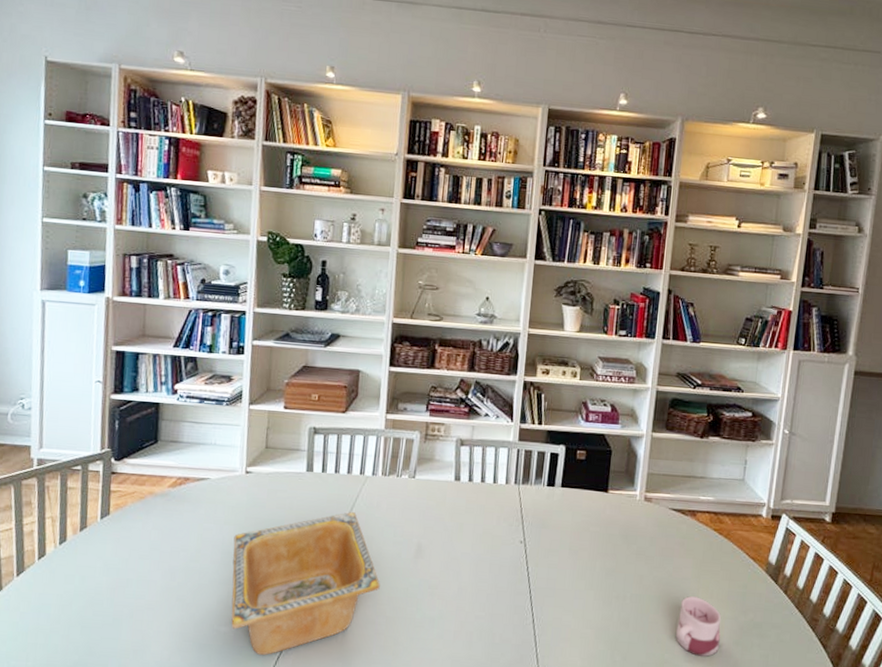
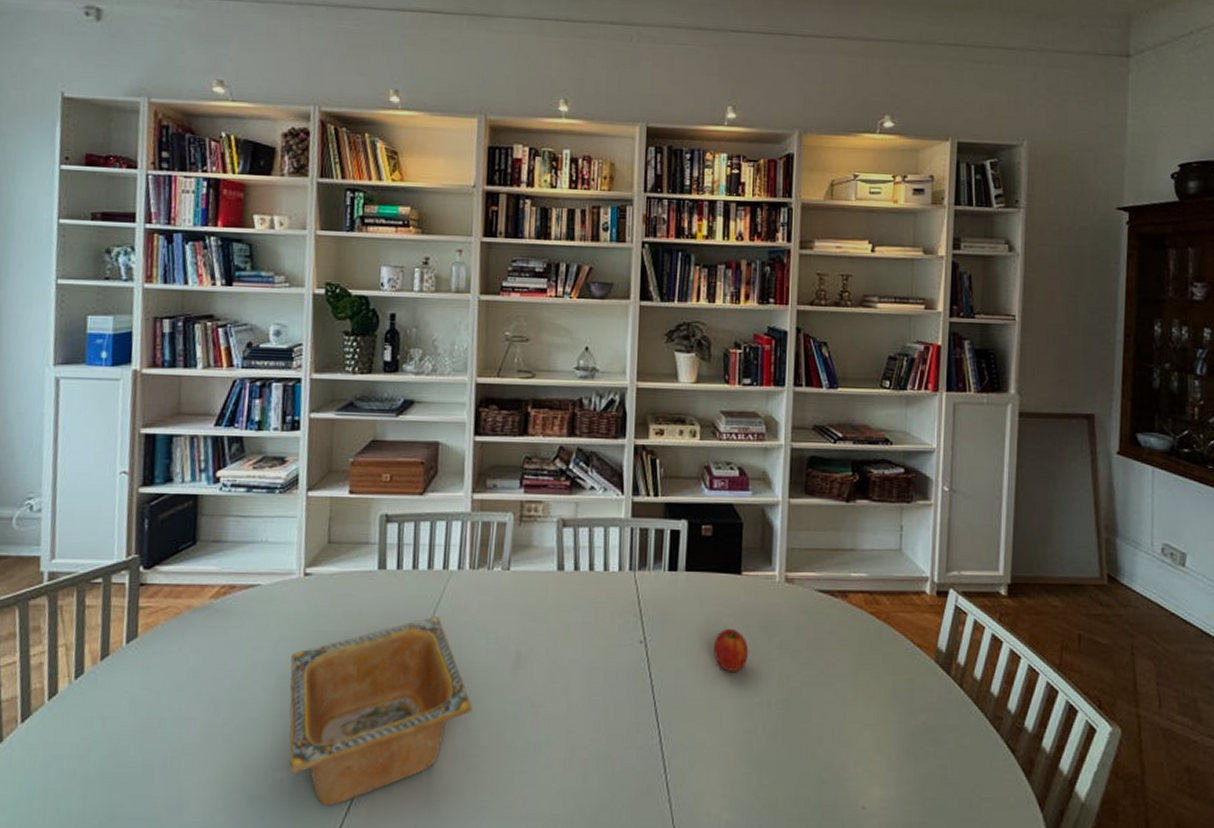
fruit: none [581,535,611,571] -> present [713,628,749,672]
mug: present [676,596,721,657] -> none [834,697,887,772]

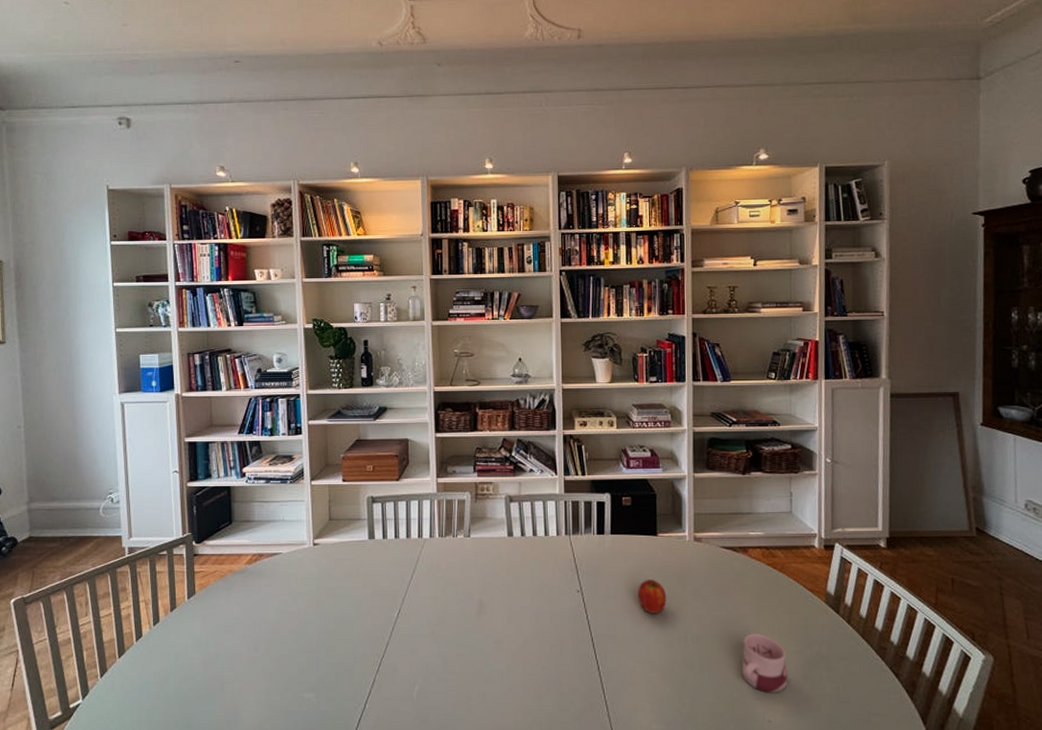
serving bowl: present [289,617,472,805] -> none [308,574,448,718]
mug: none [834,697,887,772] -> present [742,633,788,693]

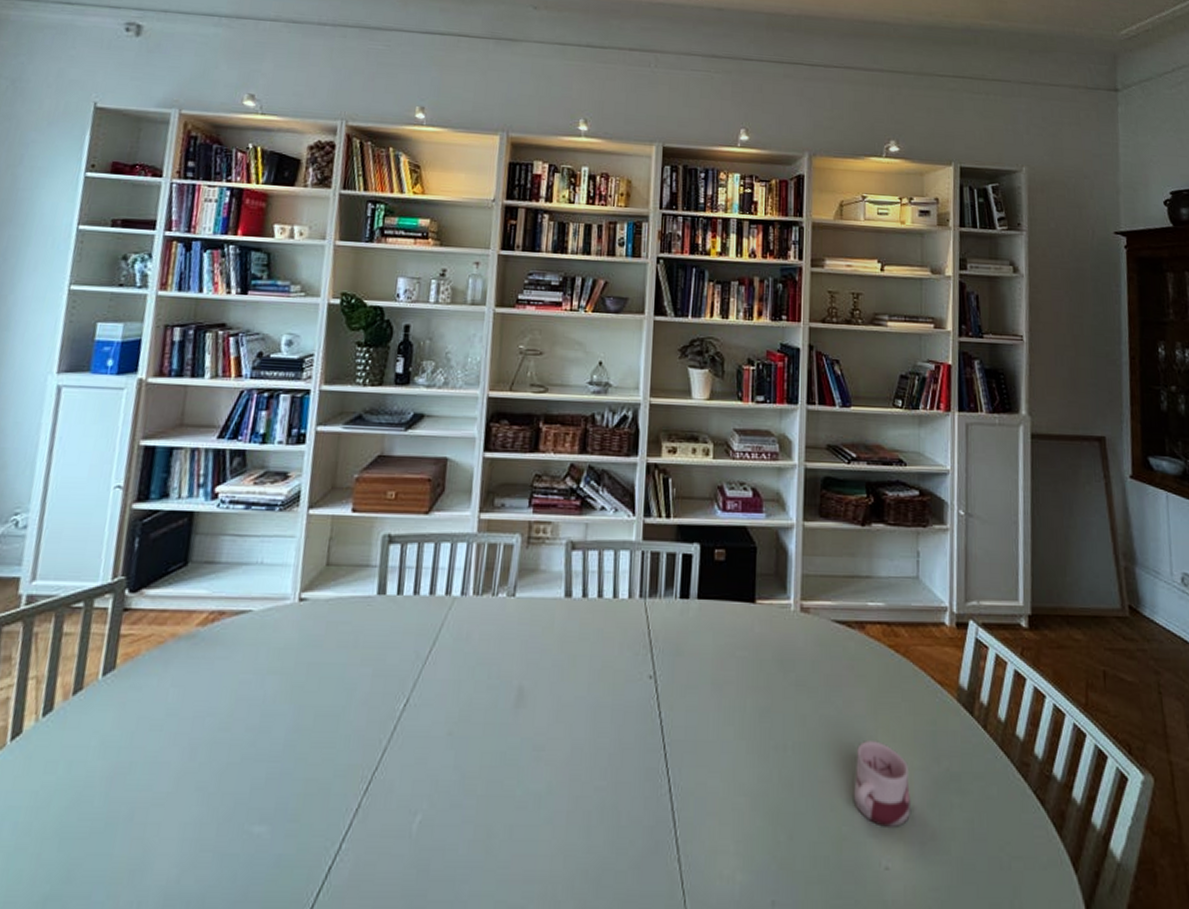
fruit: present [637,579,667,614] -> none [726,662,764,711]

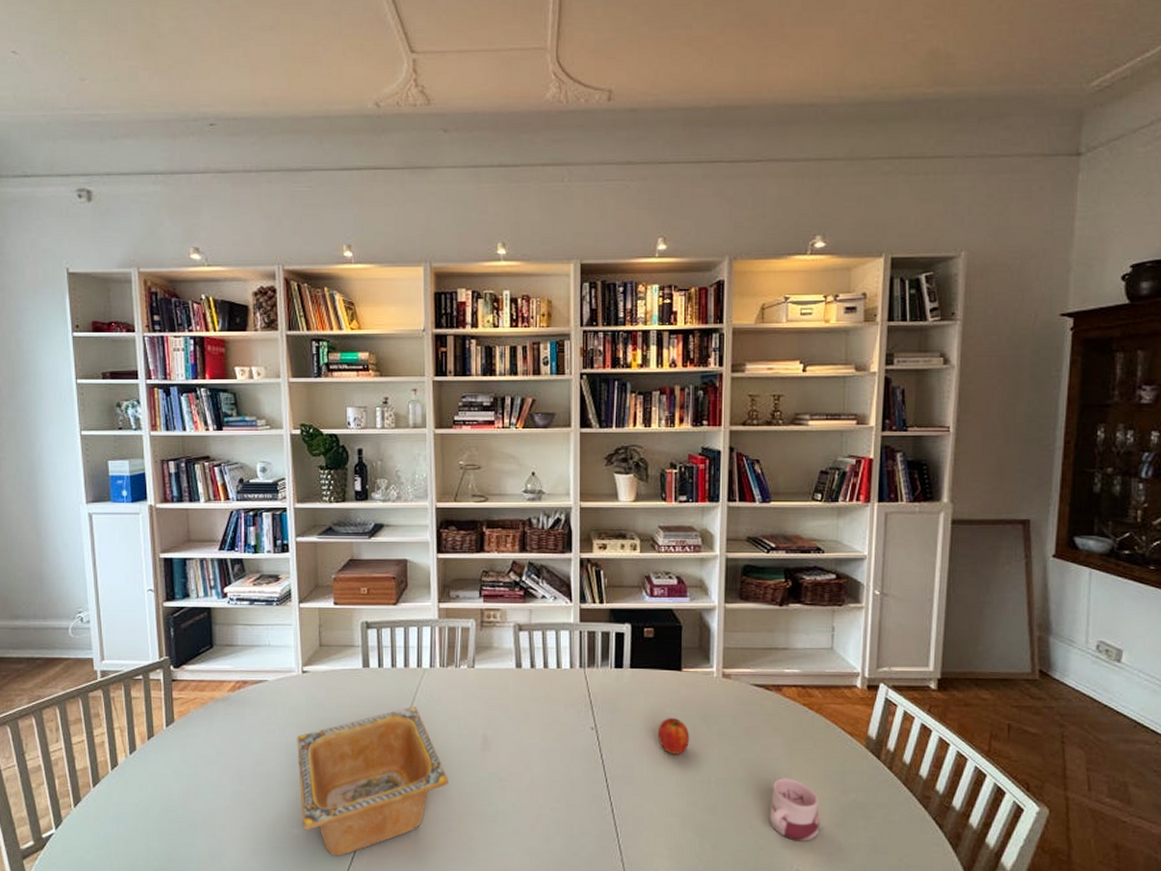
serving bowl: none [267,647,470,865] -> present [297,707,449,856]
fruit: none [726,662,764,711] -> present [657,717,690,755]

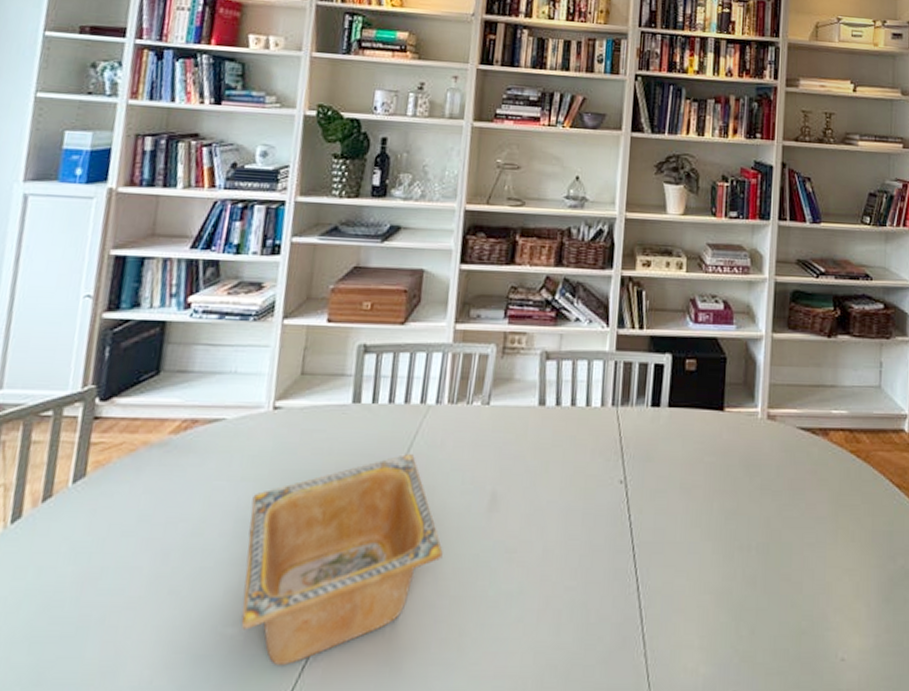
fruit: present [657,717,690,755] -> none [694,467,730,514]
mug: present [770,777,820,842] -> none [814,541,867,621]

